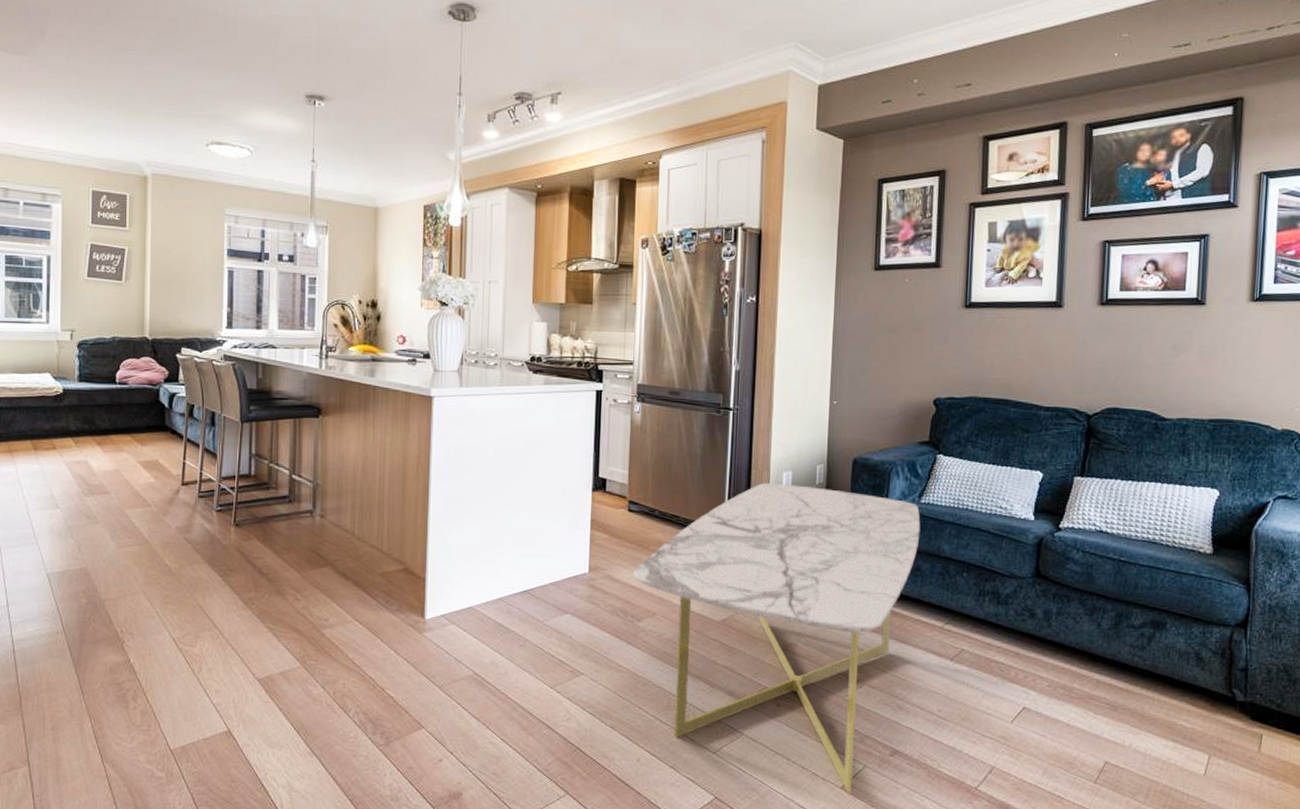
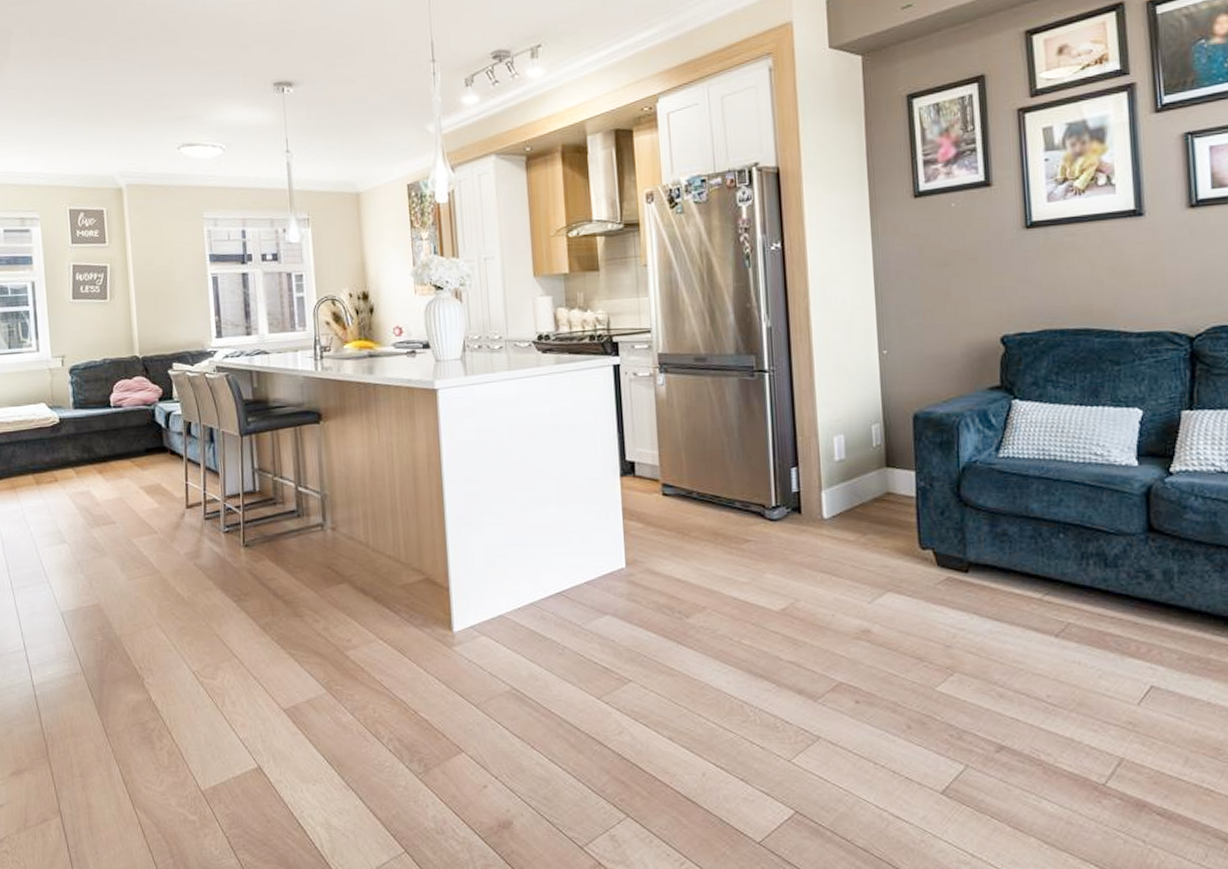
coffee table: present [633,482,921,794] -> none [675,449,1003,800]

